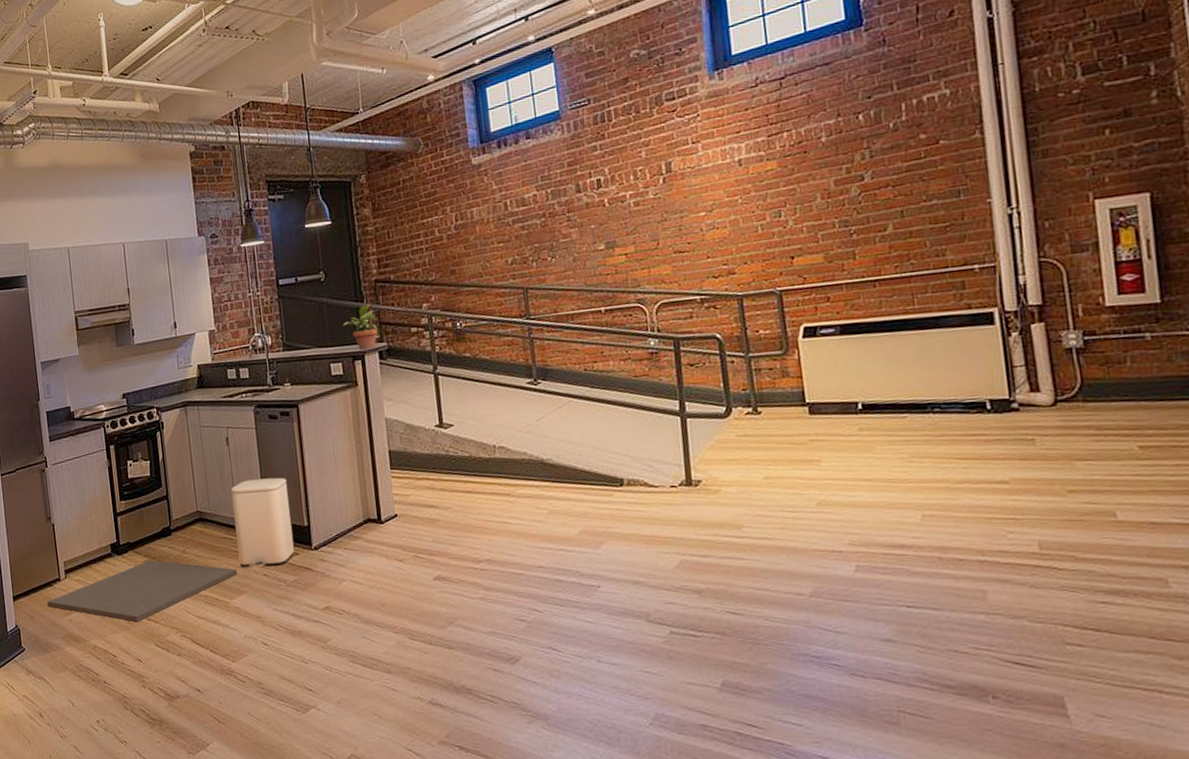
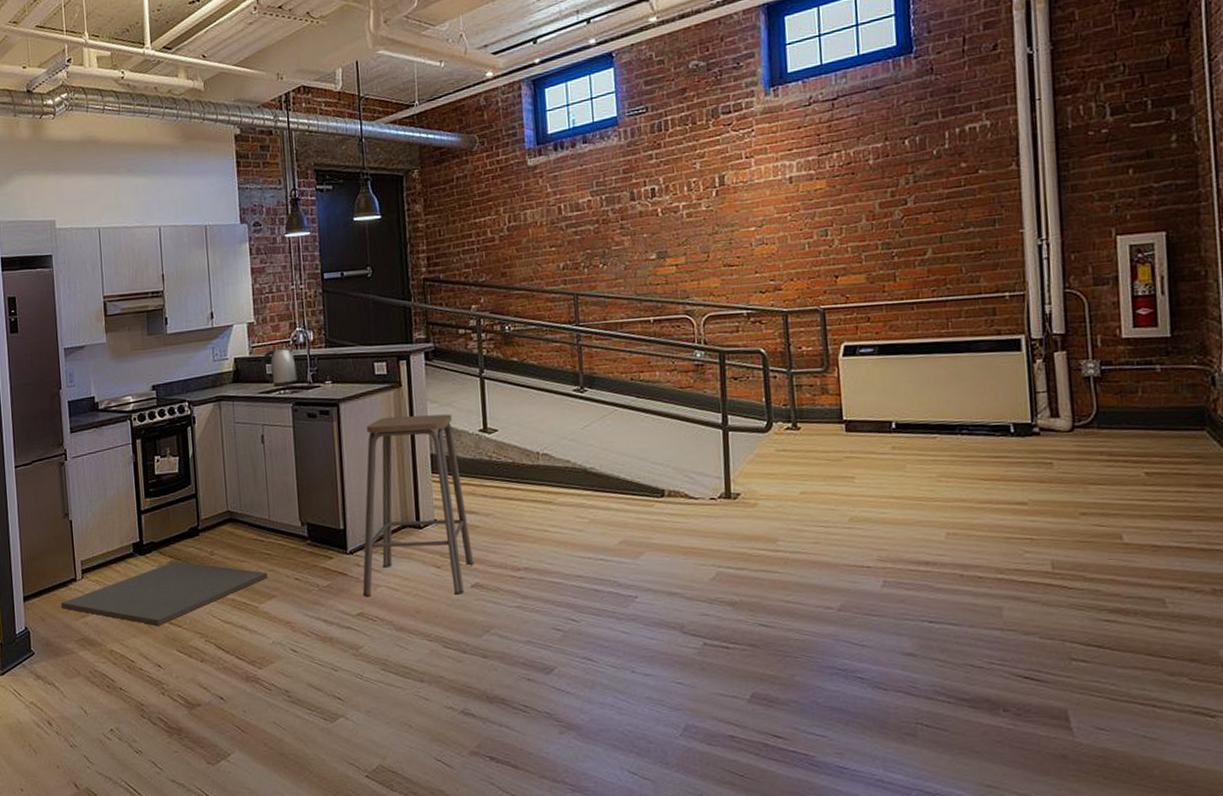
kettle: none [223,352,258,391] -> present [262,347,298,387]
pedal bin: present [231,477,295,568] -> none [264,478,329,571]
bar stool: none [325,410,436,591] -> present [362,414,474,597]
potted plant: present [343,304,378,351] -> none [389,303,425,350]

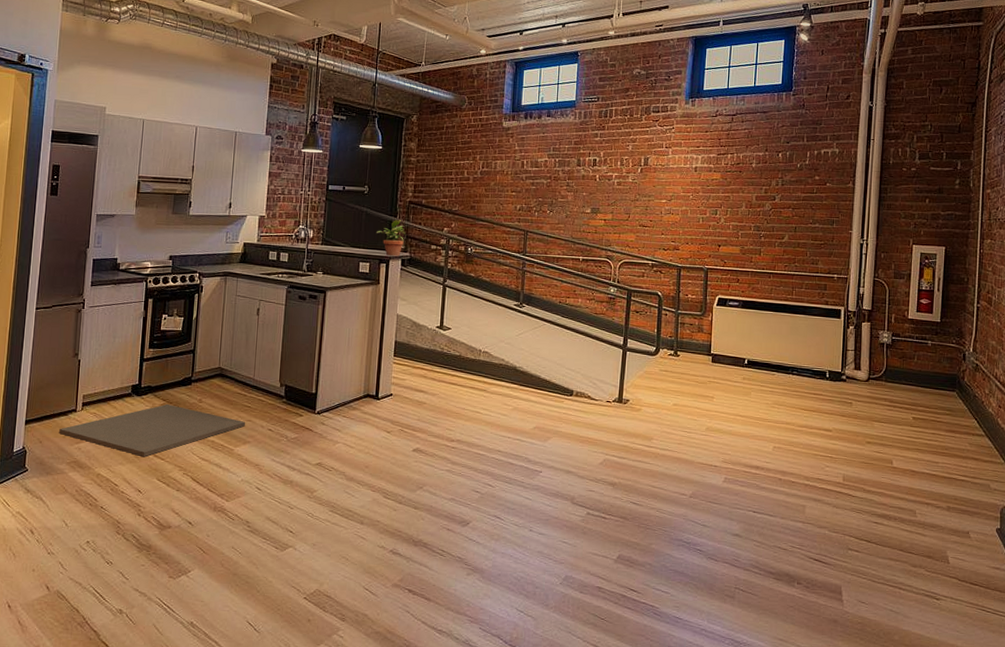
kettle: present [262,347,298,387] -> none [266,239,295,271]
bar stool: present [362,414,474,597] -> none [323,307,418,456]
potted plant: none [389,303,425,350] -> present [377,220,406,257]

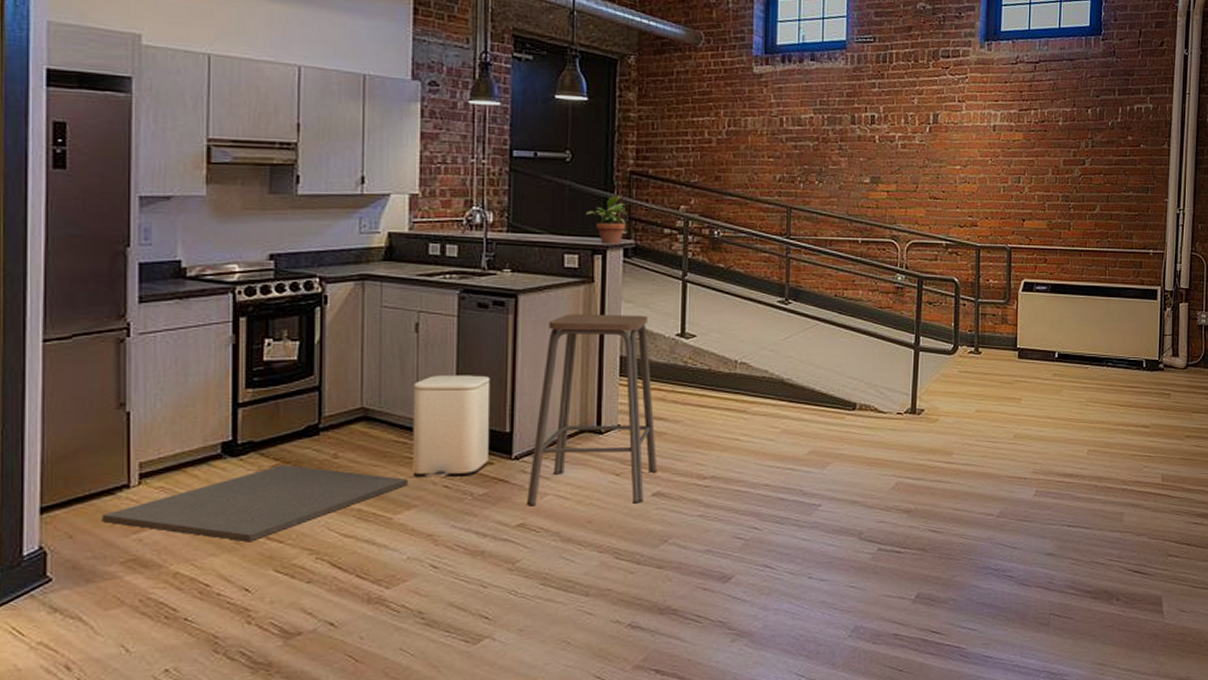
pedal bin: none [249,347,304,424] -> present [412,375,491,478]
bar stool: none [323,307,418,456] -> present [526,313,658,507]

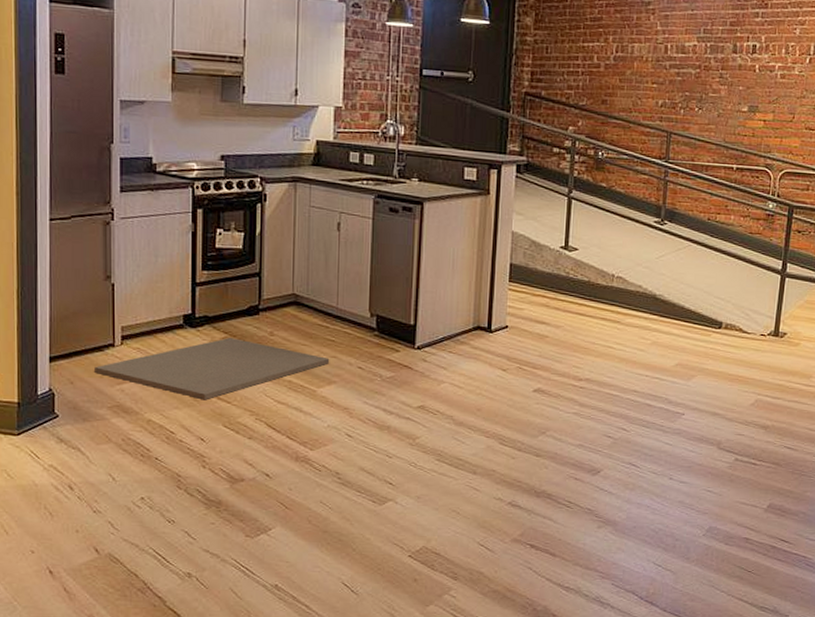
pedal bin: present [412,375,491,478] -> none [333,270,399,360]
bar stool: present [526,313,658,507] -> none [425,222,539,397]
potted plant: present [586,196,627,245] -> none [485,115,521,161]

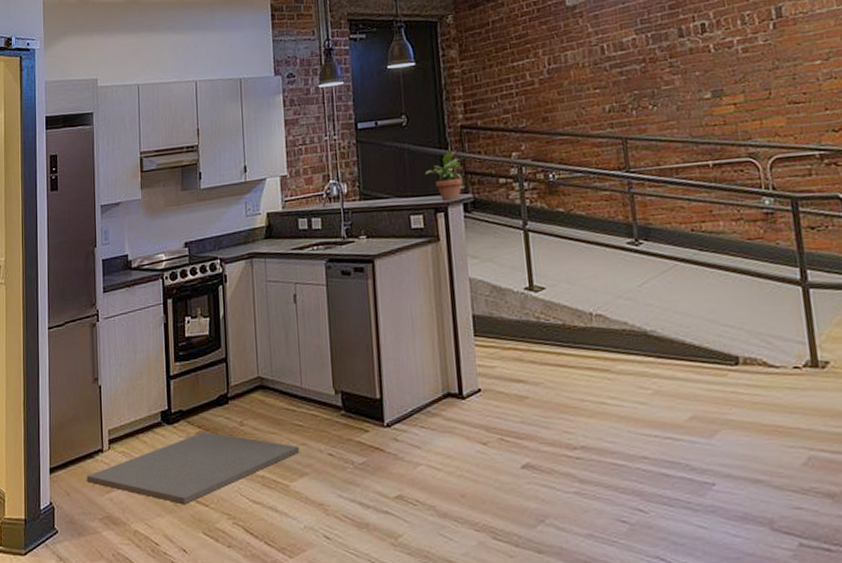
potted plant: none [485,115,521,161] -> present [425,152,463,202]

